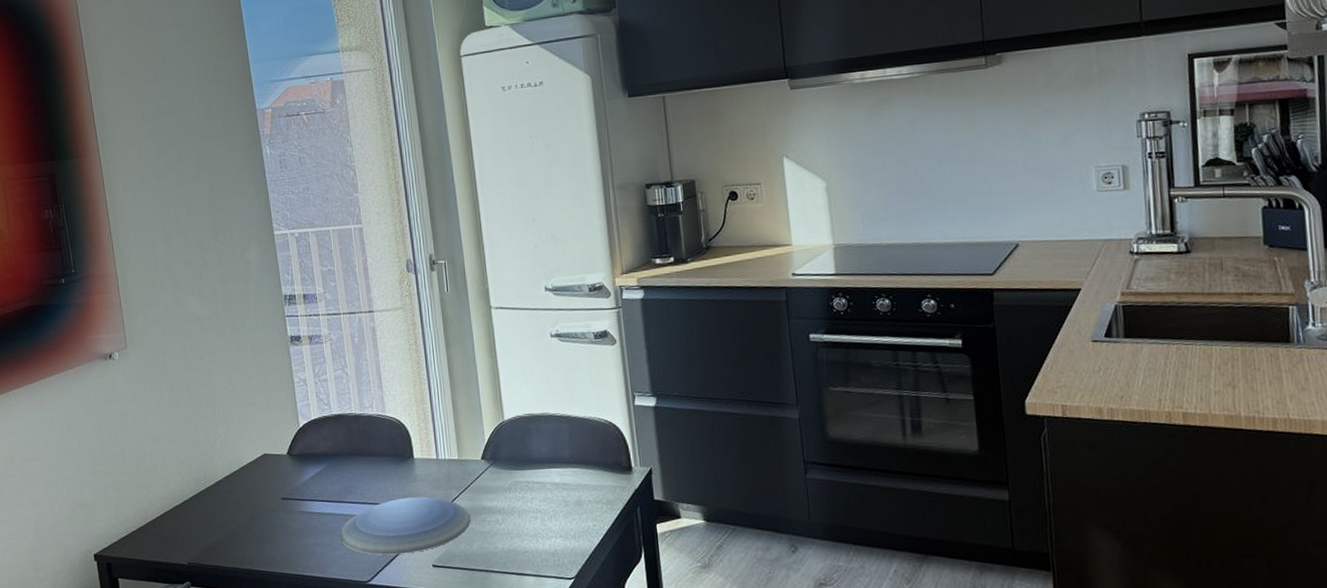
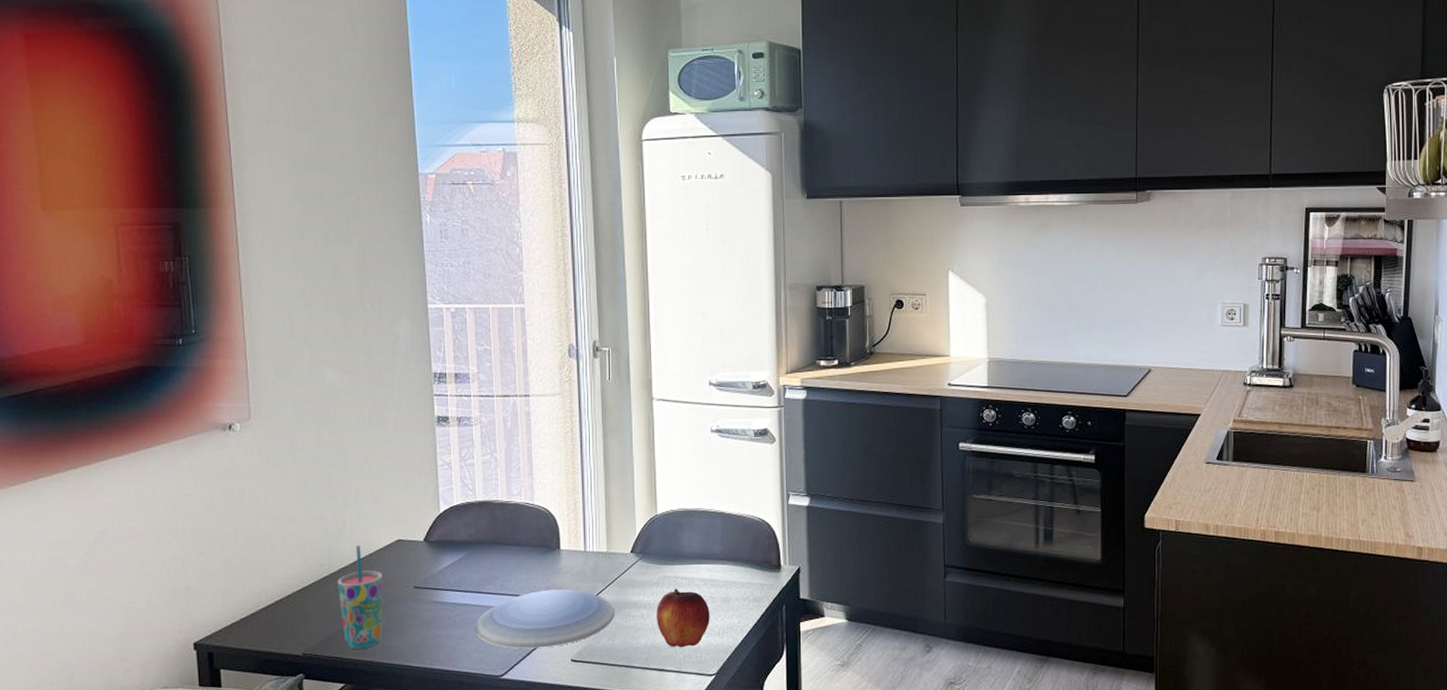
cup: none [213,460,256,558] -> present [338,545,383,649]
fruit: none [511,493,565,552] -> present [657,588,710,648]

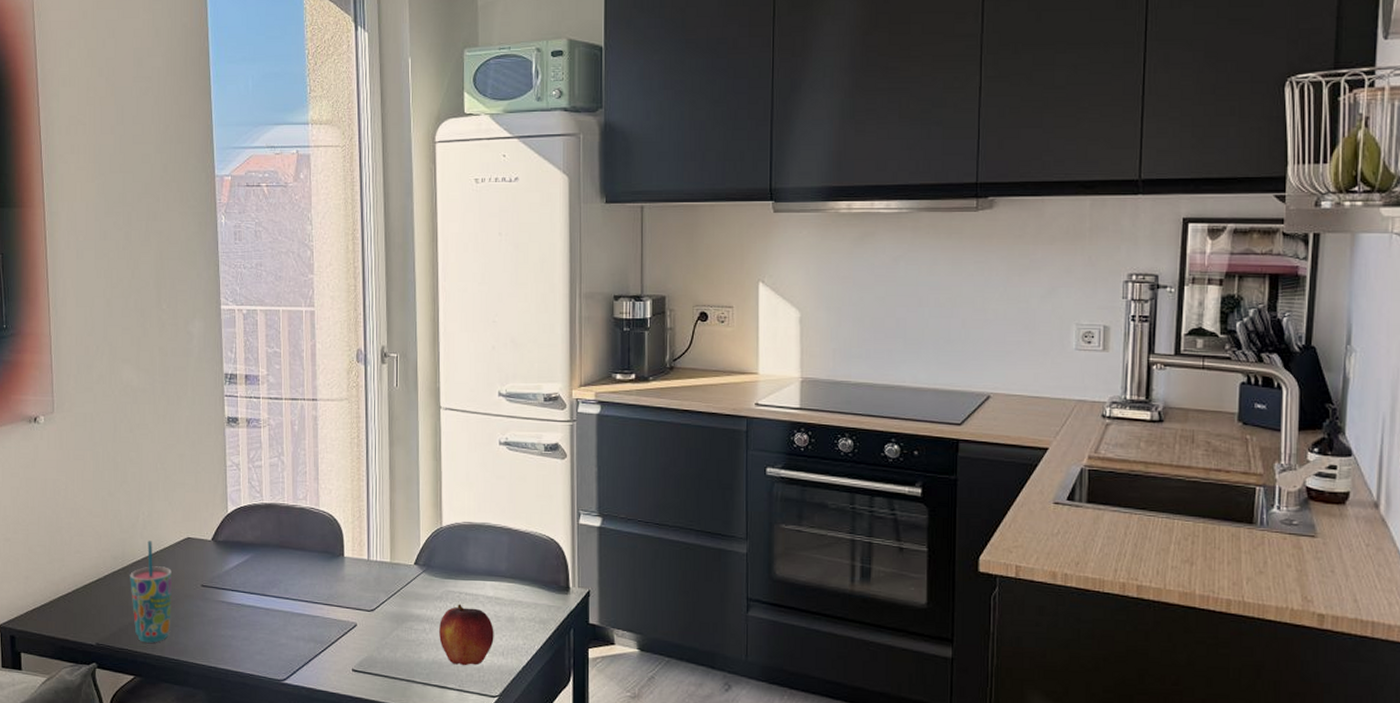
plate: present [475,589,615,649] -> none [258,597,397,656]

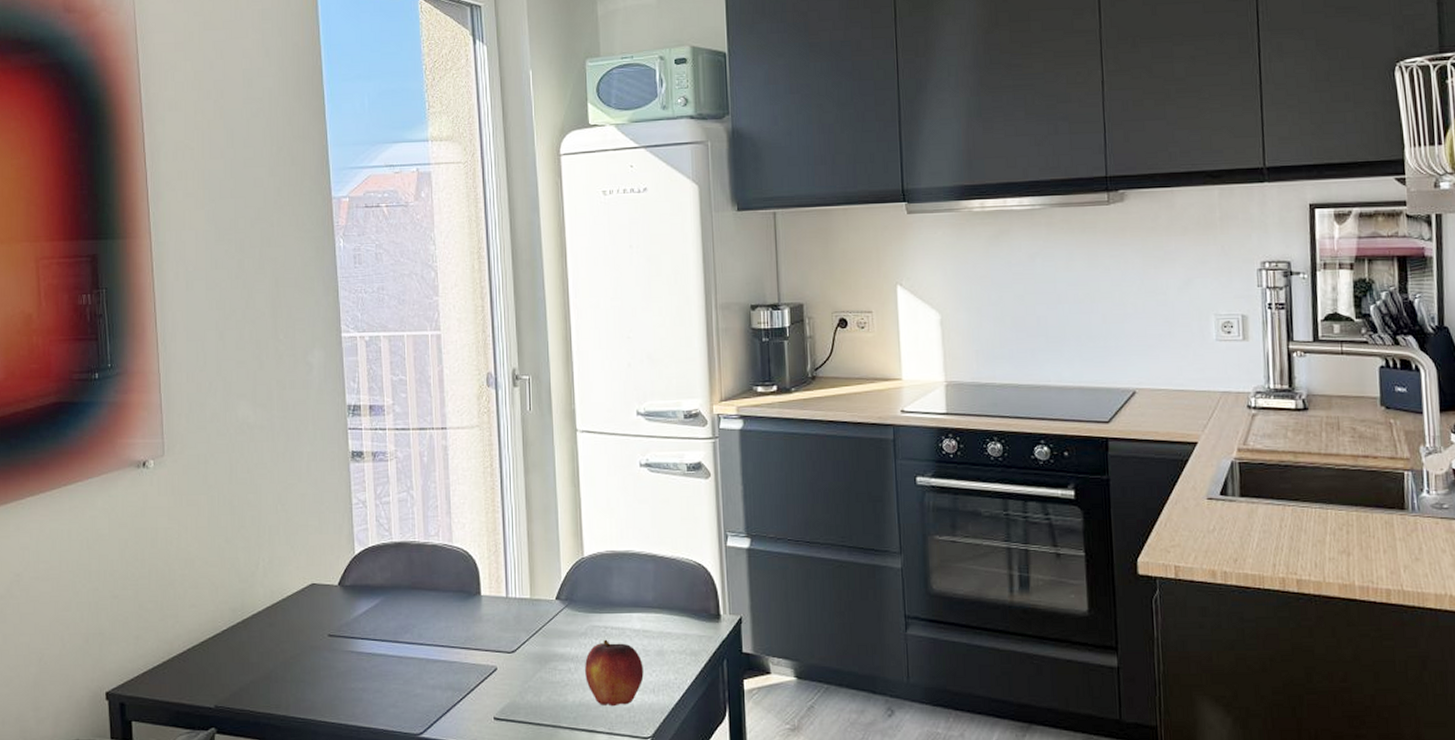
cup: present [130,541,172,643] -> none [250,589,297,702]

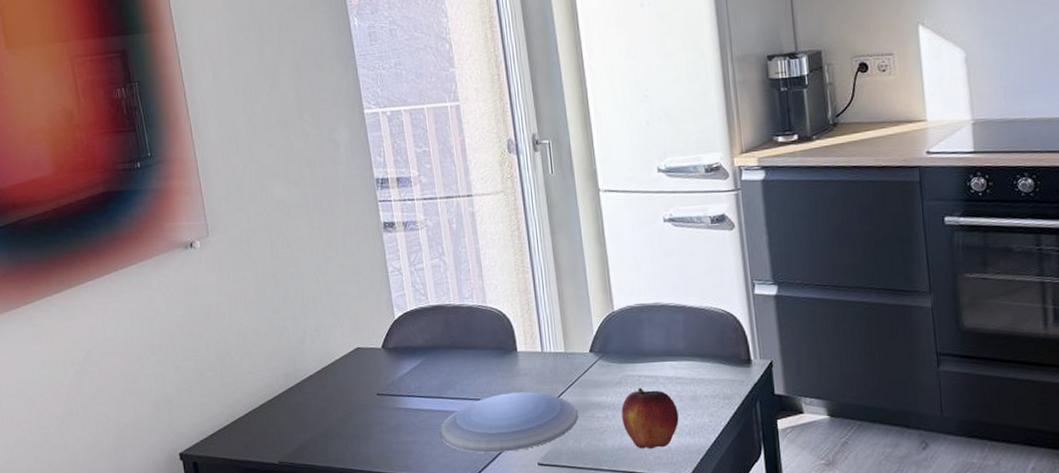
plate: none [391,639,541,704] -> present [439,392,579,453]

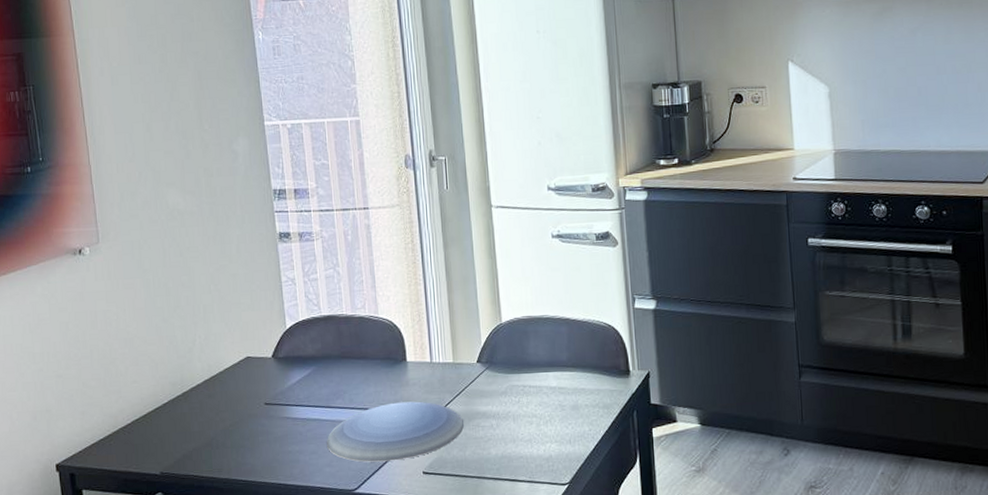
fruit: present [621,387,679,449] -> none [506,397,561,458]

